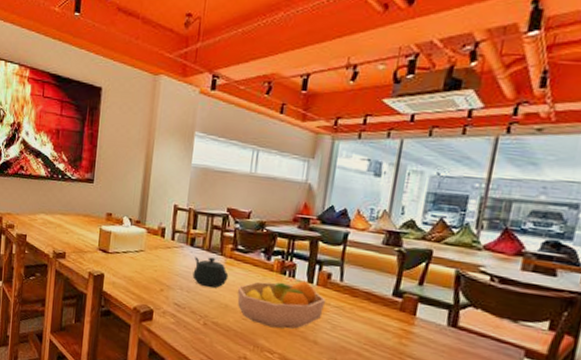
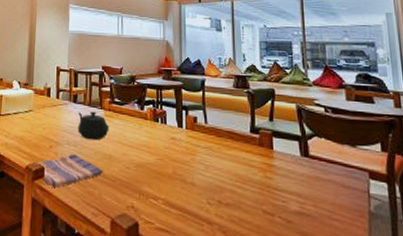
dish towel: none [143,299,217,332] -> present [35,153,103,188]
fruit bowl: present [237,281,327,329] -> none [118,126,196,174]

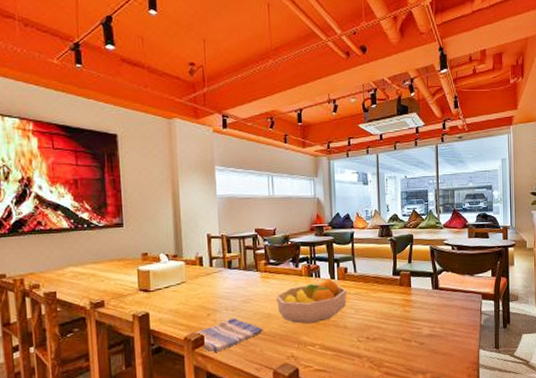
teapot: present [77,111,109,141] -> none [234,275,266,303]
fruit bowl: none [118,126,196,174] -> present [275,278,347,324]

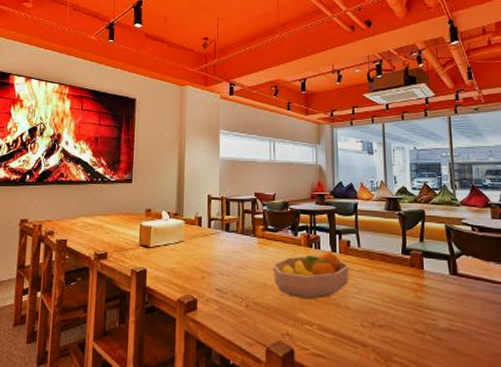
dish towel: present [193,318,263,354] -> none [187,284,258,320]

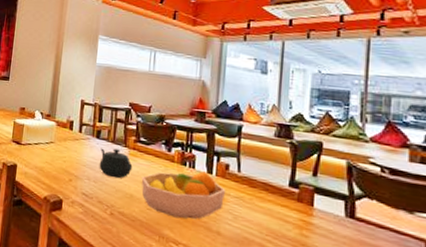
teapot: none [231,240,263,269] -> present [99,148,133,179]

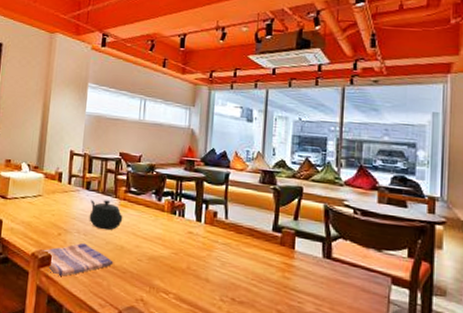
dish towel: none [53,189,123,221] -> present [42,242,114,277]
fruit bowl: present [141,171,226,219] -> none [131,220,215,268]

